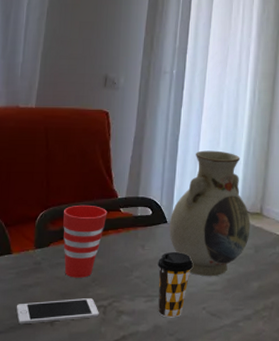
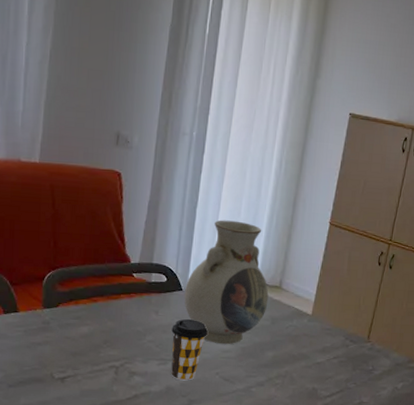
cell phone: present [16,298,99,325] -> none [25,358,111,380]
cup: present [63,204,107,278] -> none [72,267,120,339]

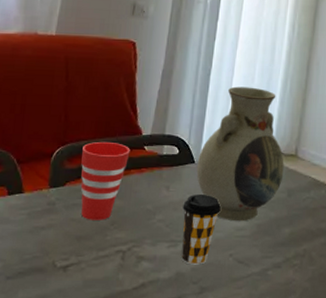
cup: none [72,267,120,339] -> present [80,141,130,220]

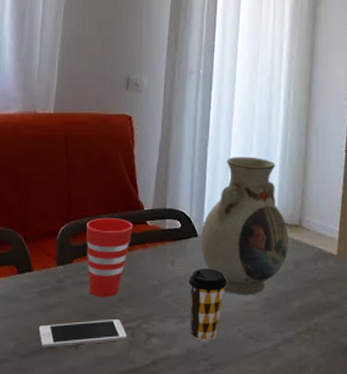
cell phone: none [26,242,117,270] -> present [38,319,127,348]

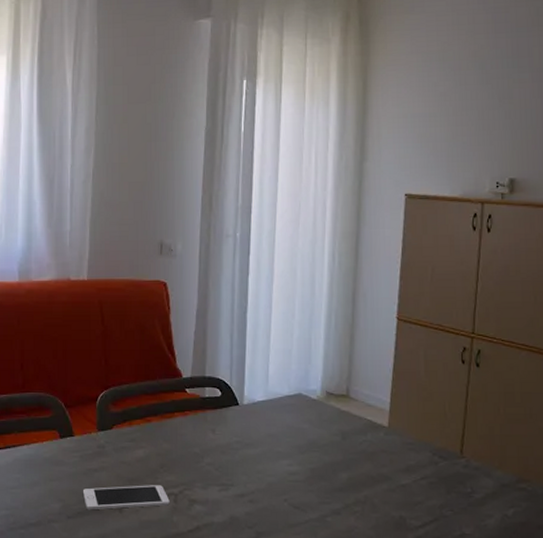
cup: present [86,217,133,297] -> none [125,384,172,463]
coffee cup: present [189,269,227,341] -> none [231,438,270,509]
vase: present [200,157,289,296] -> none [241,324,336,466]

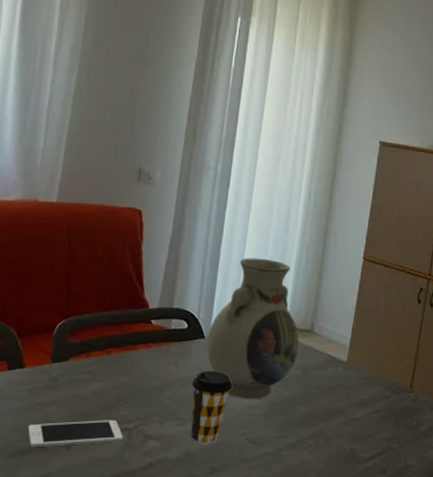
coffee cup: none [231,438,270,509] -> present [191,371,232,444]
vase: none [241,324,336,466] -> present [206,258,299,400]

